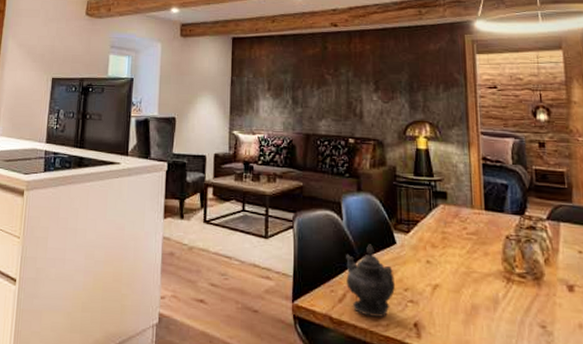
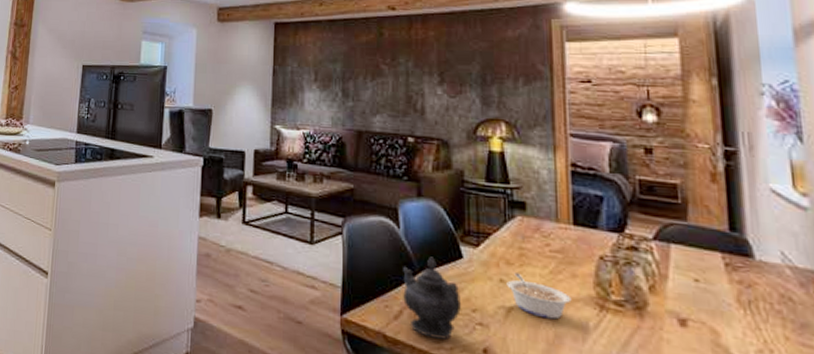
legume: none [432,254,485,293] -> present [506,273,572,320]

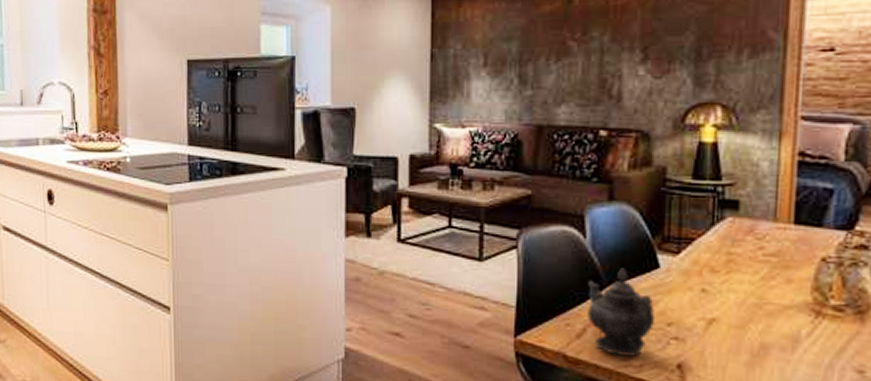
legume: present [506,273,572,320] -> none [709,281,784,329]

